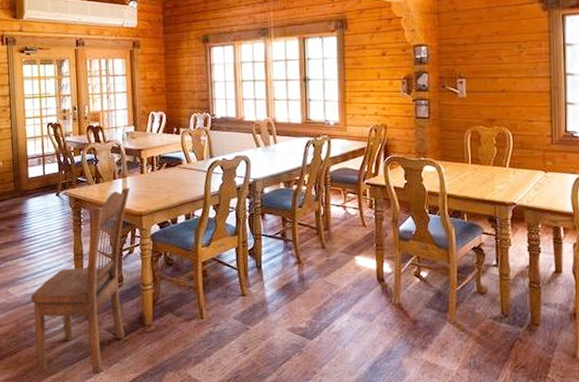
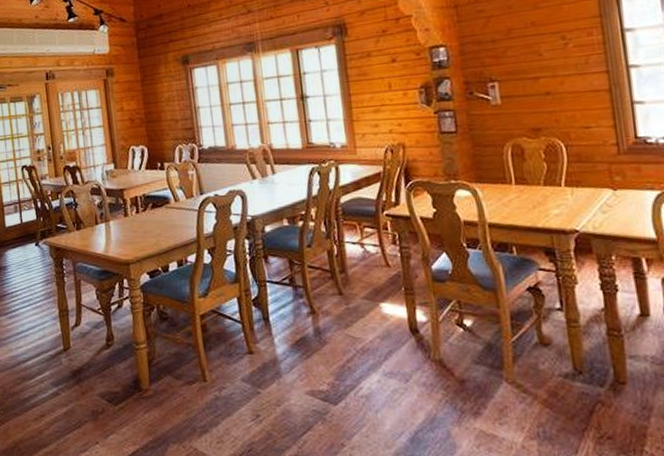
dining chair: present [31,188,130,375] -> none [16,233,120,447]

